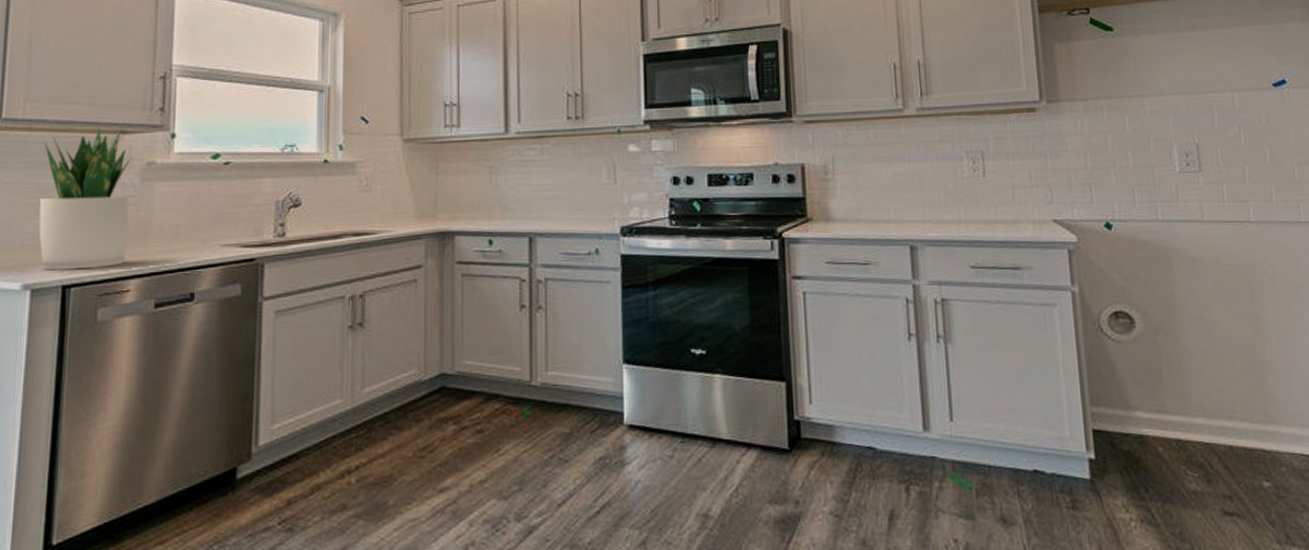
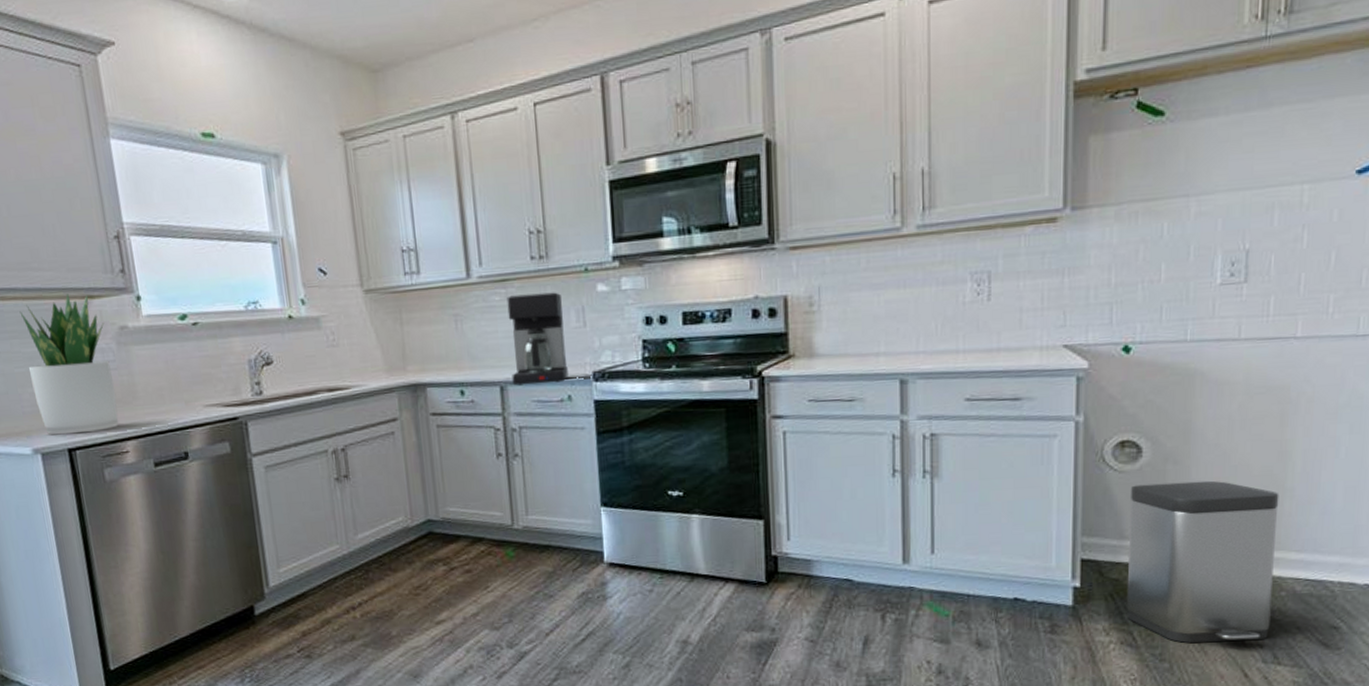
coffee maker: none [541,150,597,237] -> present [506,292,568,386]
pedal bin: none [1130,352,1277,522] -> present [1126,480,1279,644]

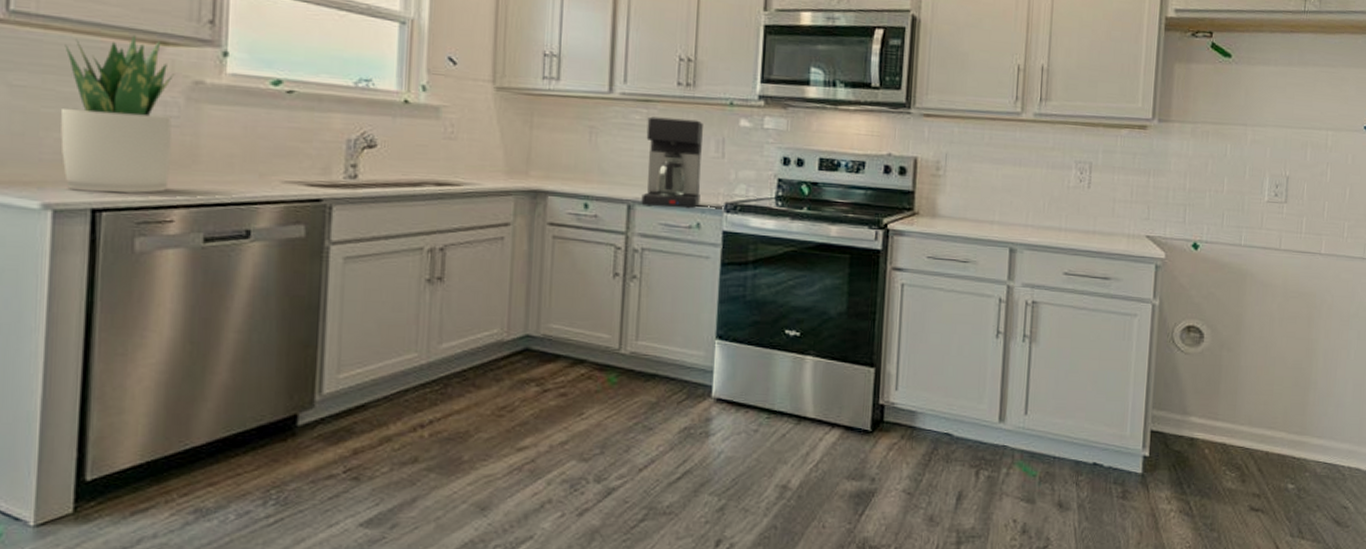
pedal bin: present [1126,480,1279,644] -> none [1185,366,1306,516]

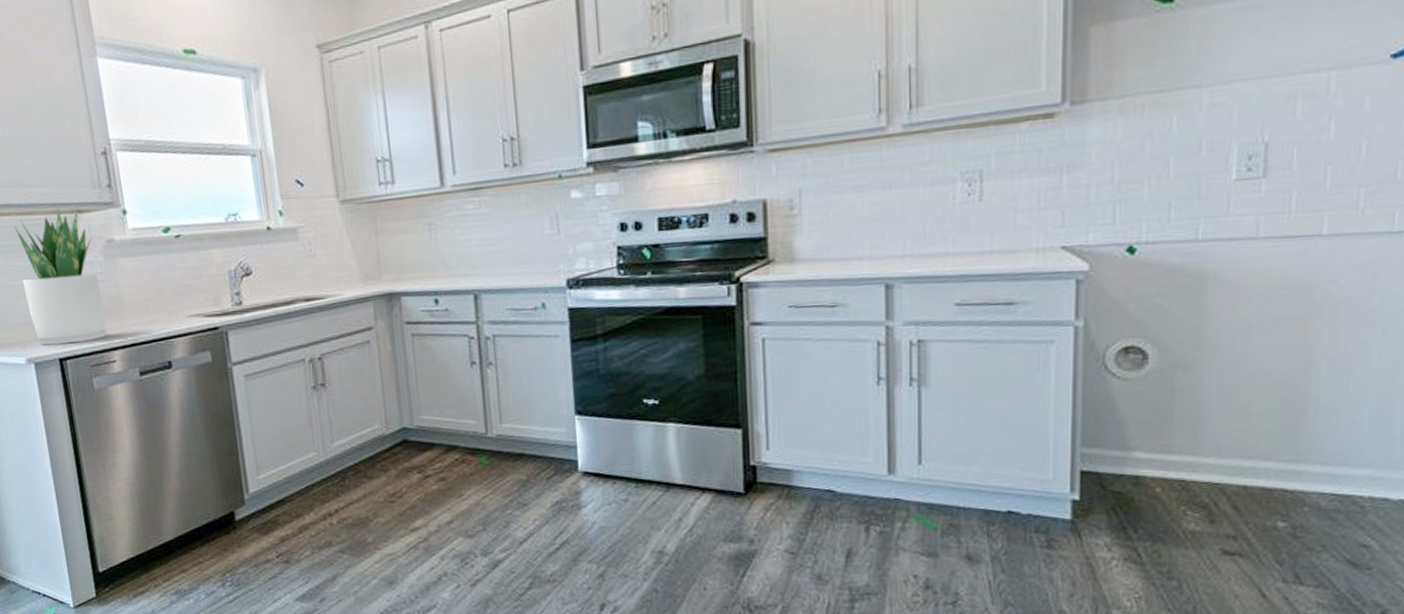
coffee maker: present [641,116,703,209] -> none [480,199,542,294]

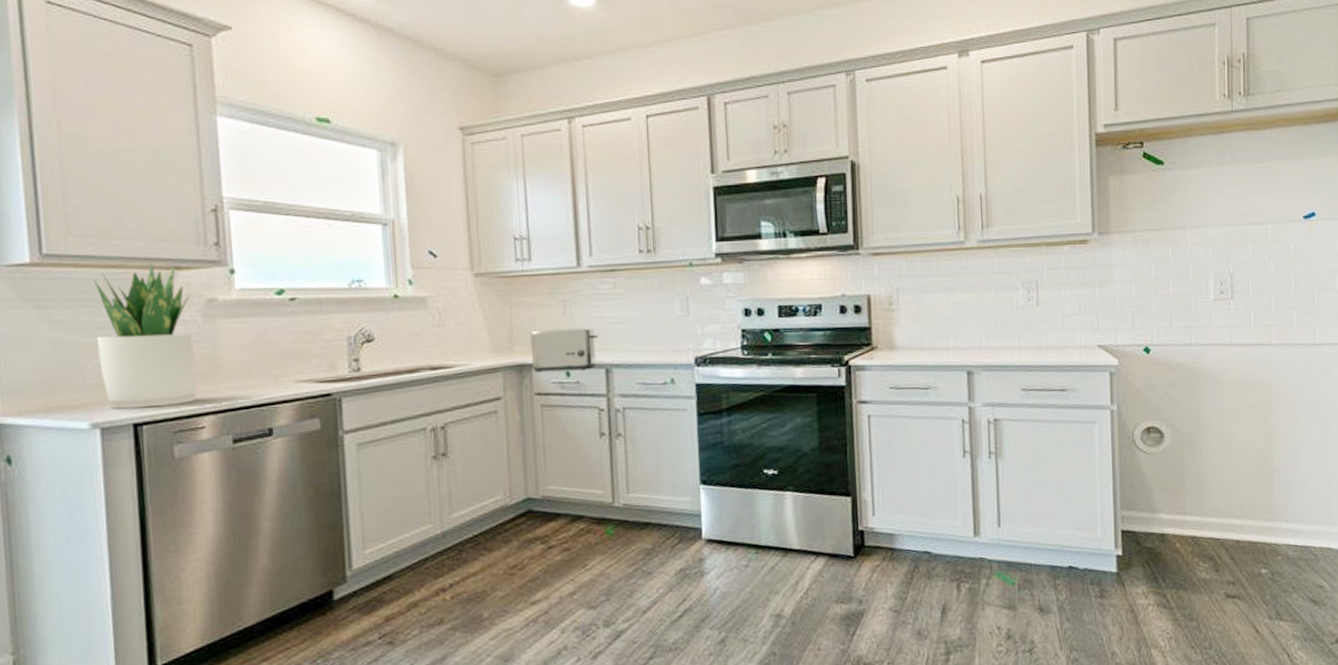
toaster: none [397,252,466,301] -> present [529,328,599,373]

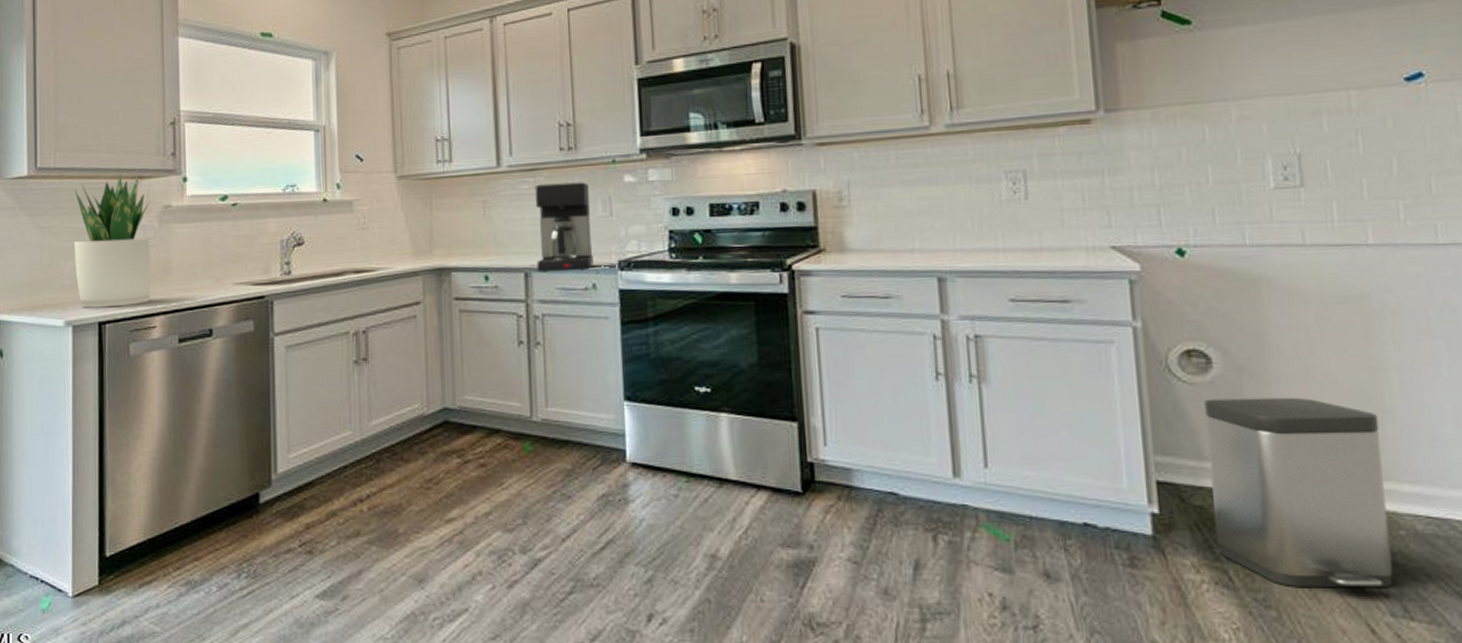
toaster: present [529,328,599,373] -> none [449,230,518,276]
coffee maker: none [615,283,672,369] -> present [535,182,593,273]
pedal bin: none [1158,461,1272,604] -> present [1205,397,1393,589]

